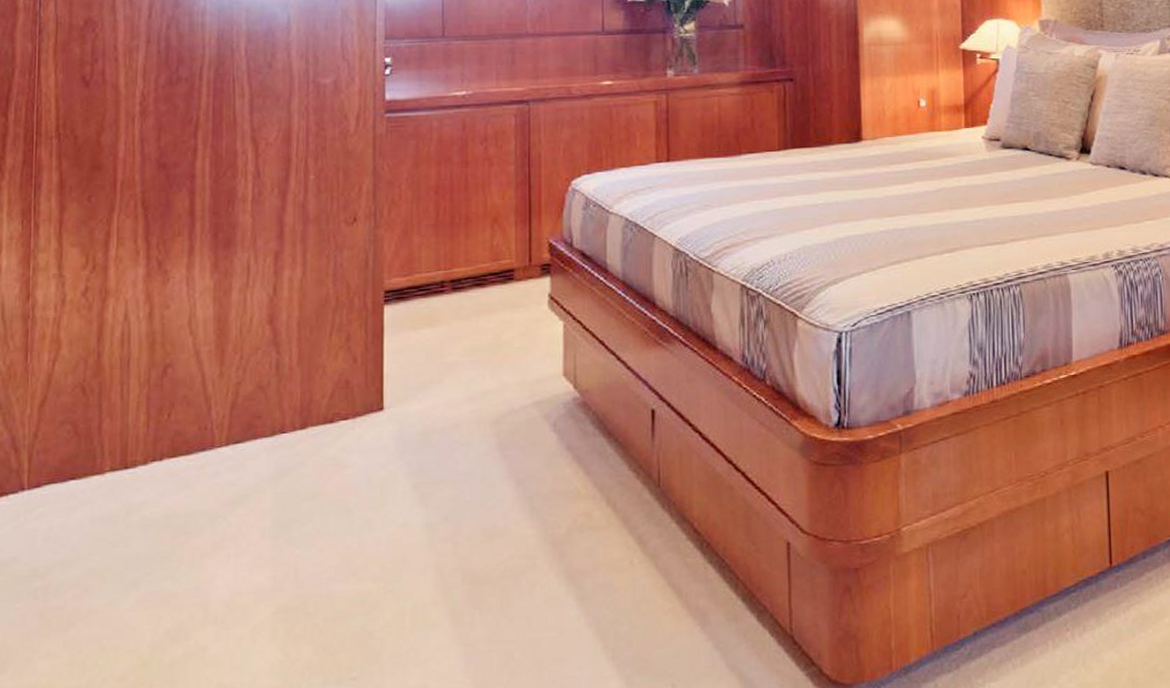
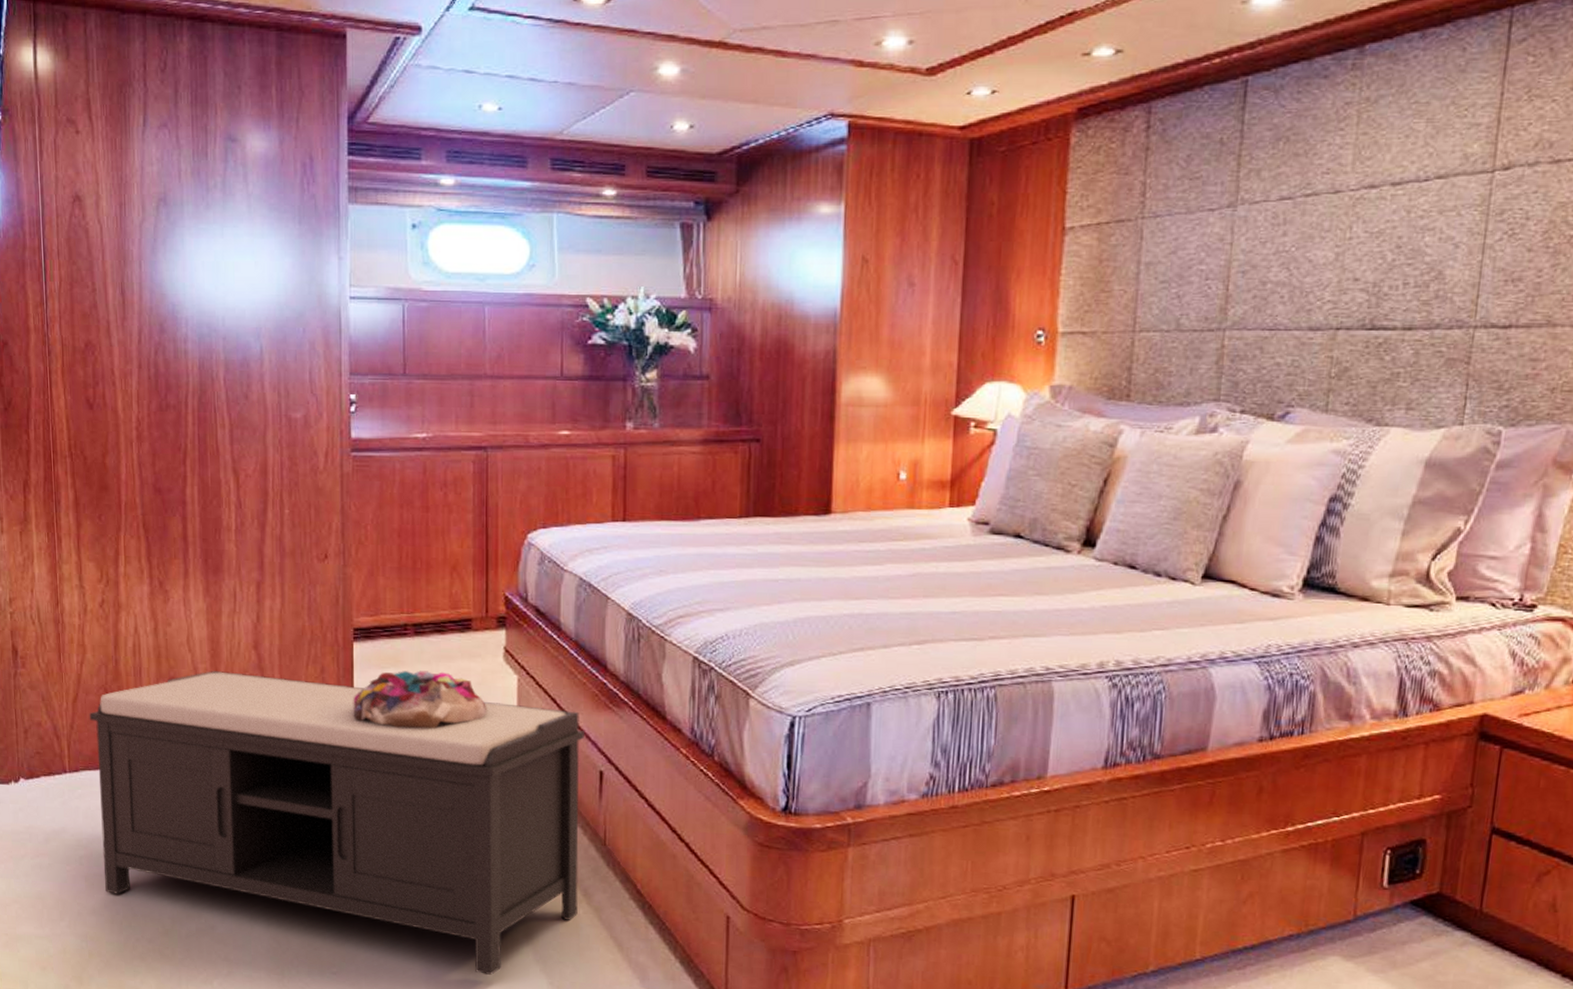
bench: none [59,351,634,649] -> present [89,671,584,975]
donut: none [381,326,532,391] -> present [352,670,487,729]

